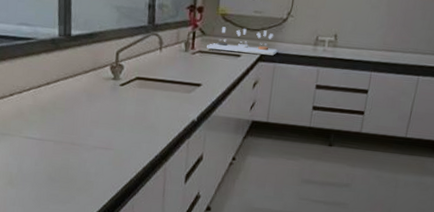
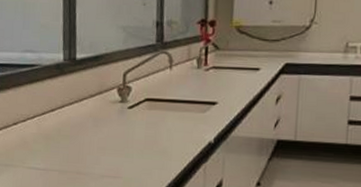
laboratory equipment: present [207,27,278,56] -> none [221,39,302,67]

